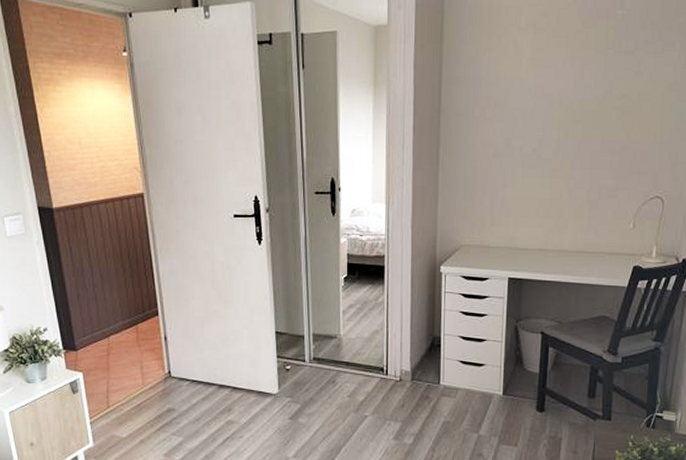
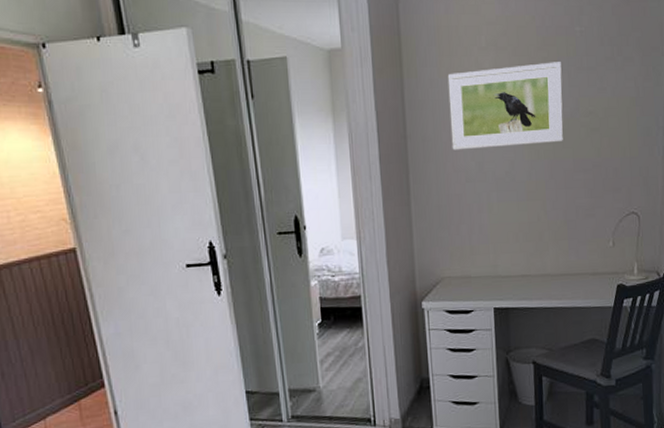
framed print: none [483,44,599,126] -> present [447,62,563,150]

